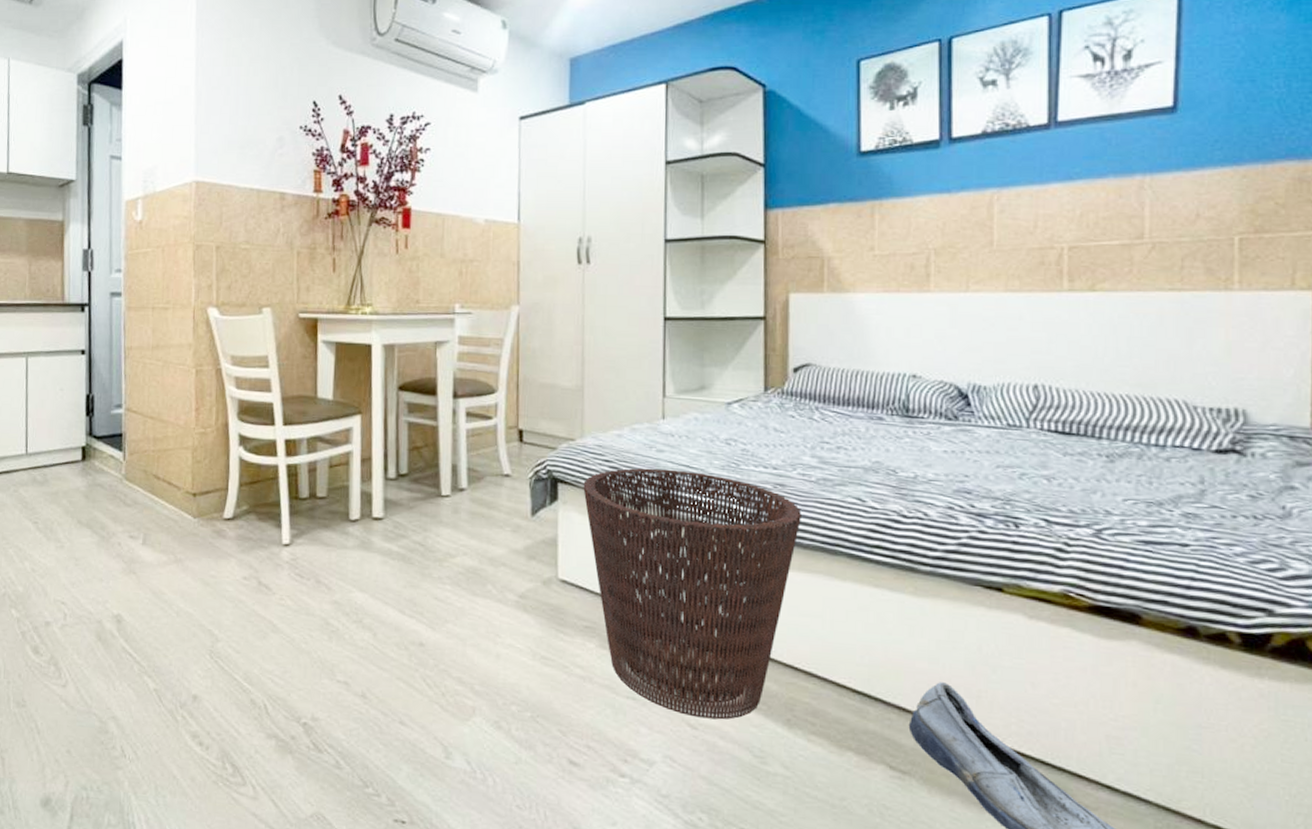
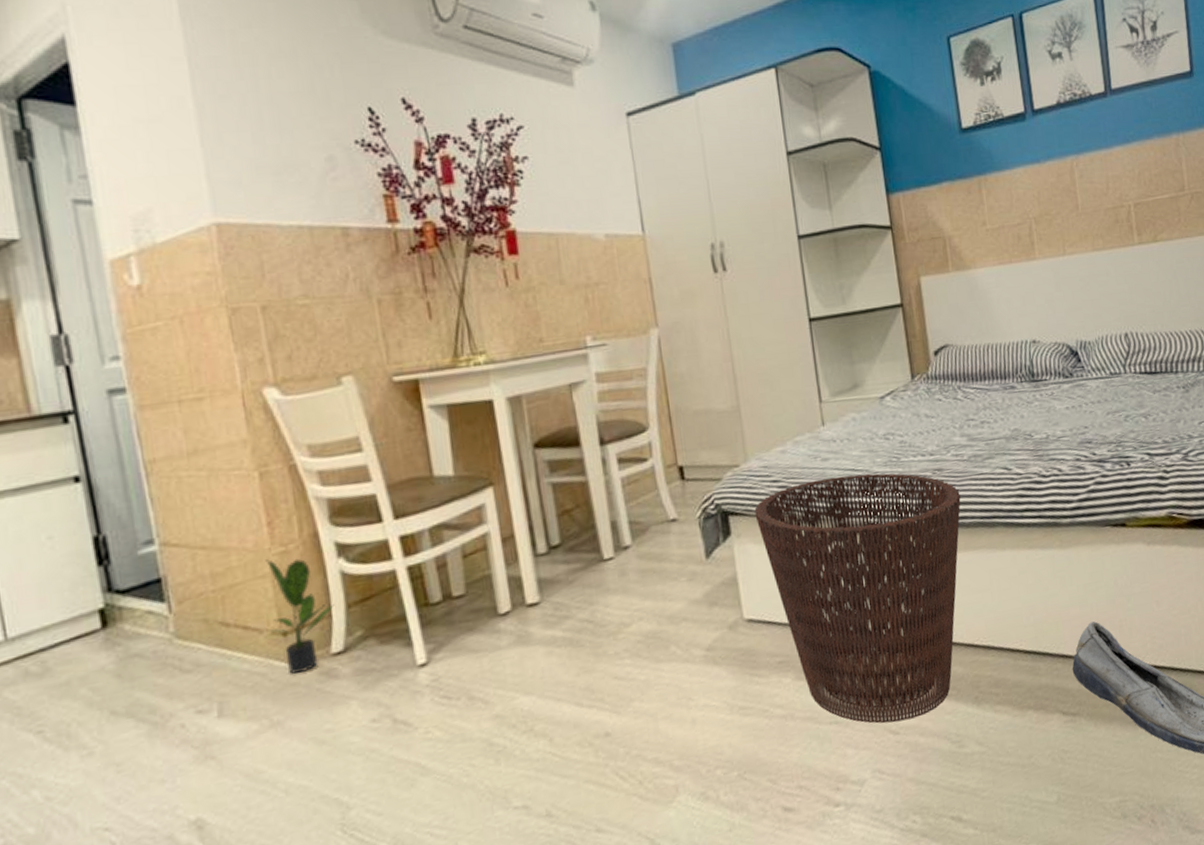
potted plant: none [184,436,231,527] -> present [265,558,335,674]

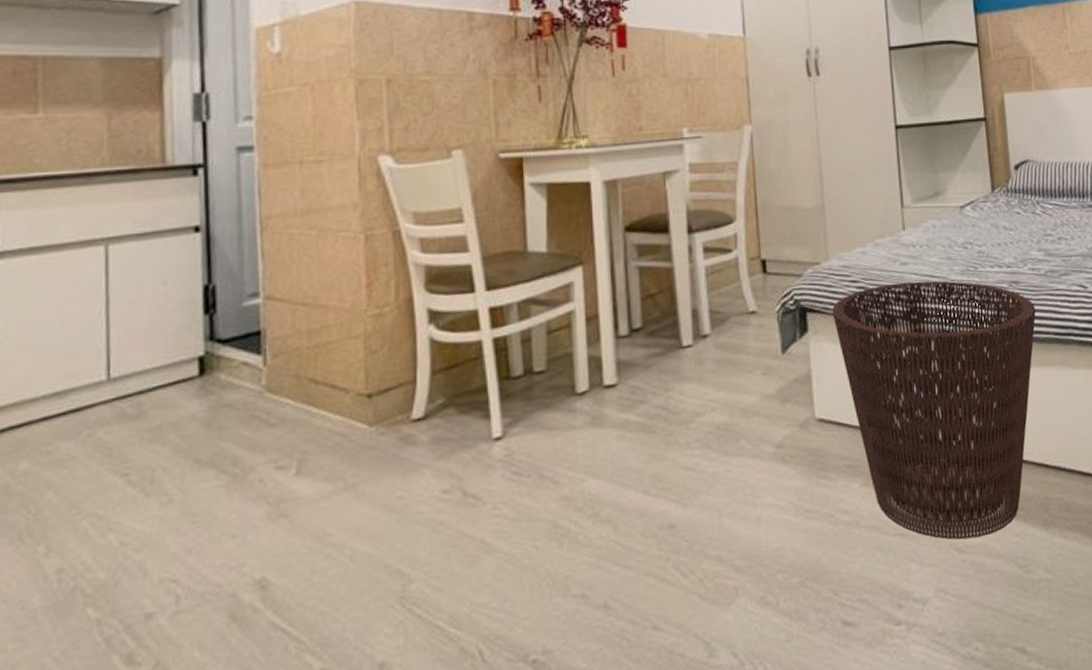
potted plant: present [265,558,335,674] -> none [354,321,420,437]

